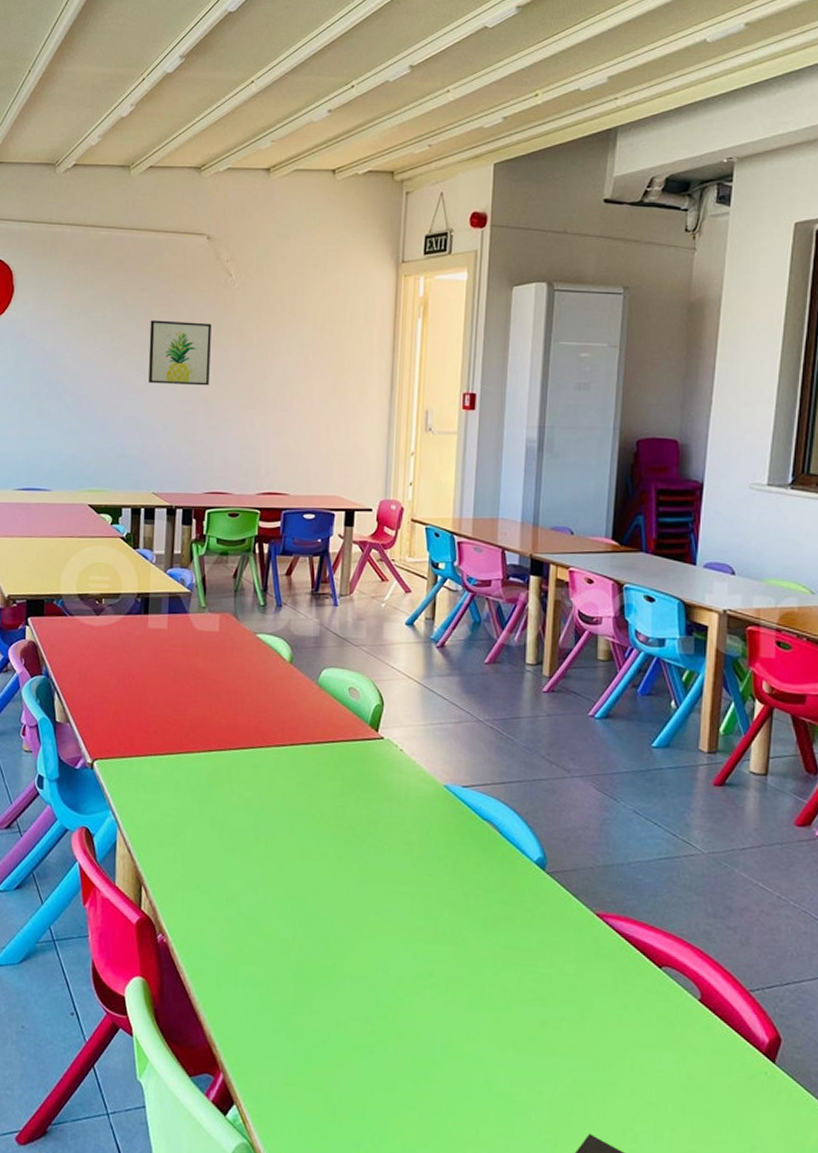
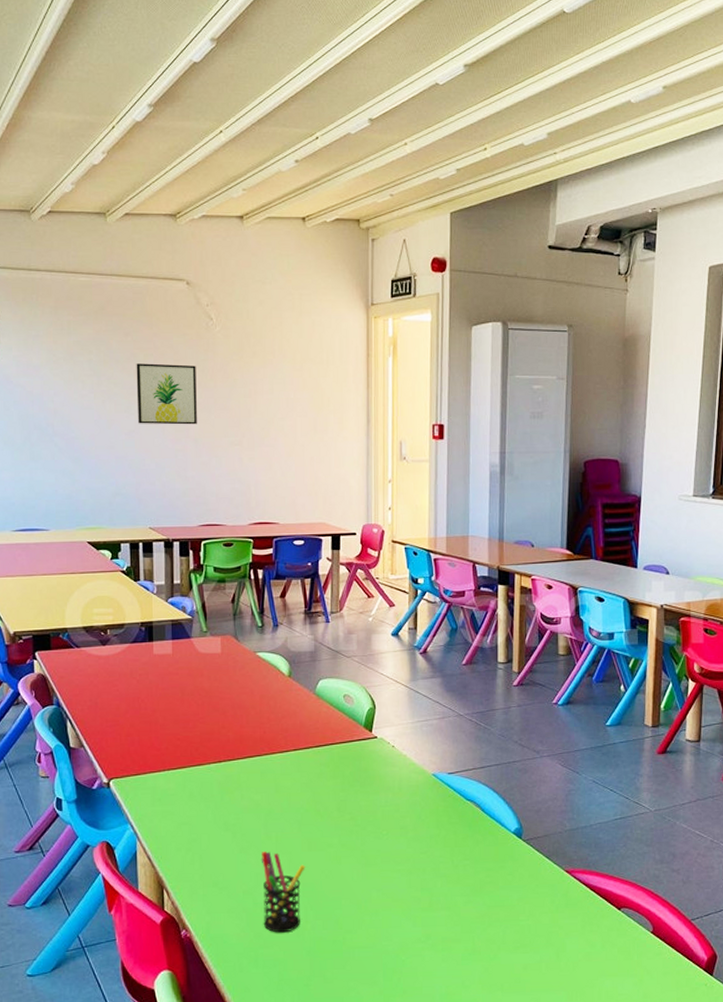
pen holder: none [246,855,296,950] -> present [261,851,305,933]

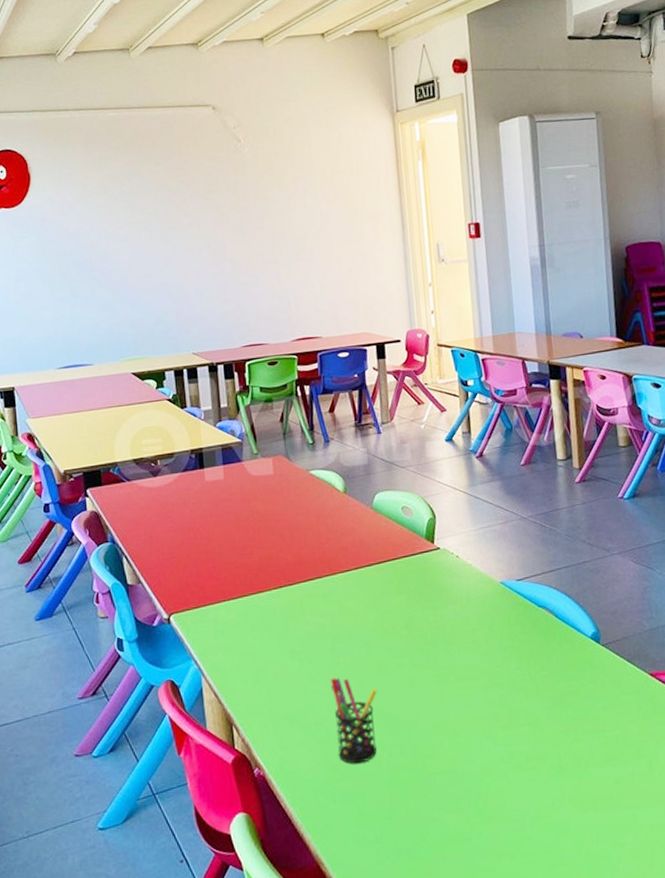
wall art: present [136,363,197,425] -> none [168,188,233,251]

